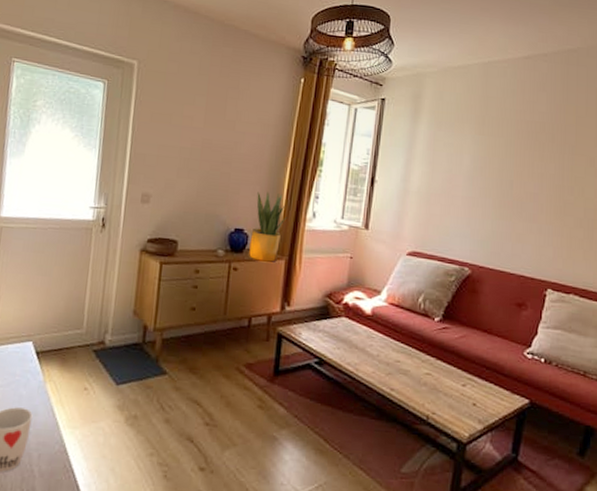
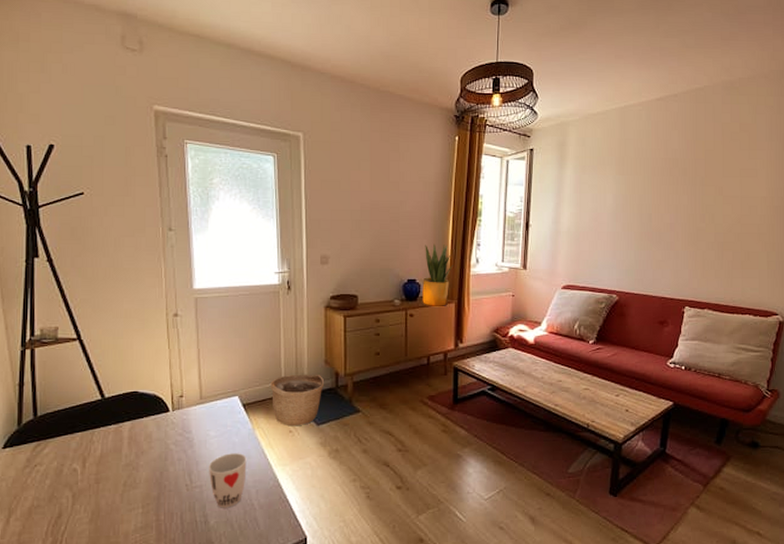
basket: none [69,323,131,384] -> present [270,374,325,427]

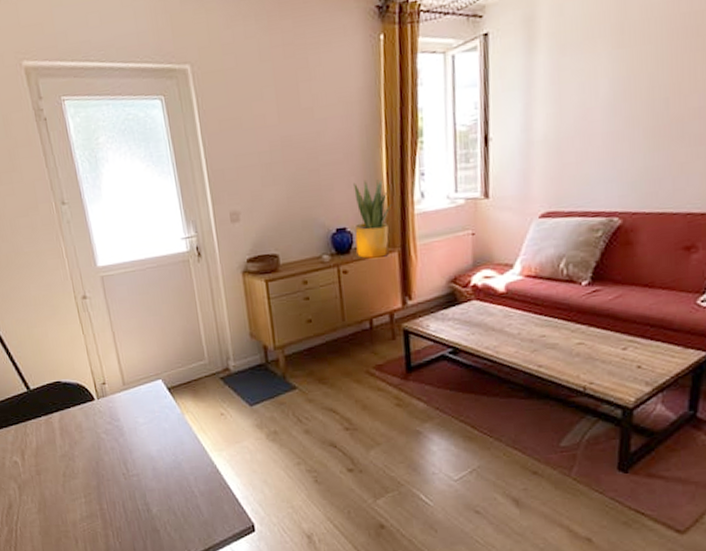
cup: present [209,453,247,508] -> none [142,439,183,496]
basket: present [270,374,325,427] -> none [193,350,253,409]

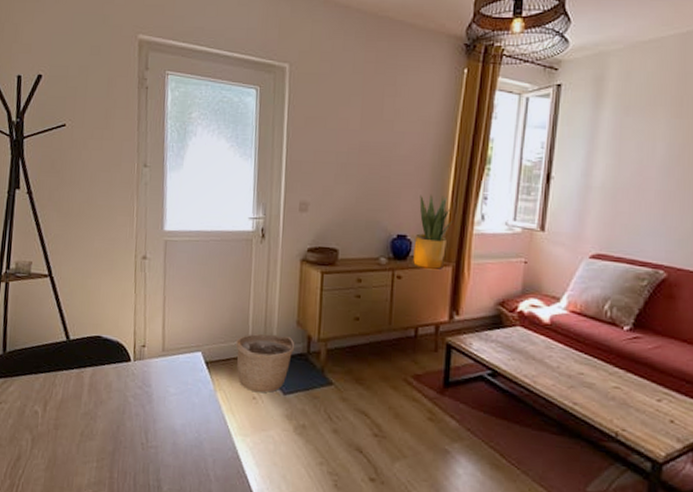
basket: none [193,350,253,409] -> present [236,333,295,393]

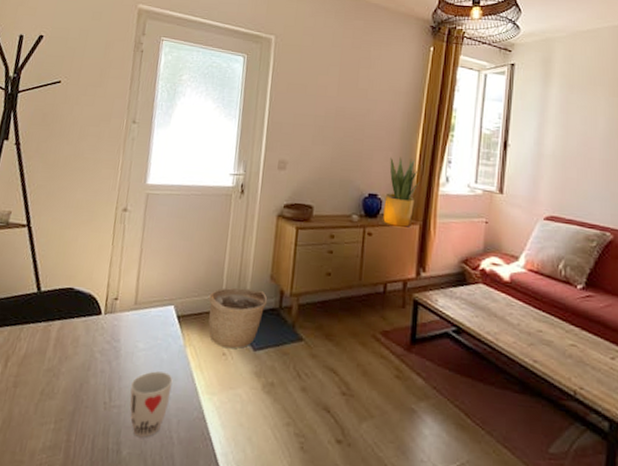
cup: none [165,414,206,475] -> present [129,371,173,438]

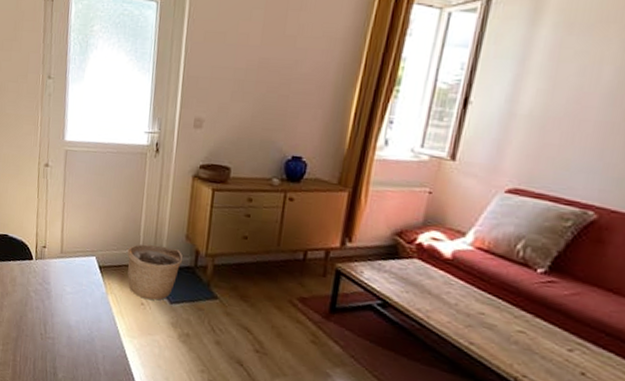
cup: present [129,371,173,438] -> none [61,312,98,366]
planter: present [383,156,421,227] -> none [307,115,354,194]

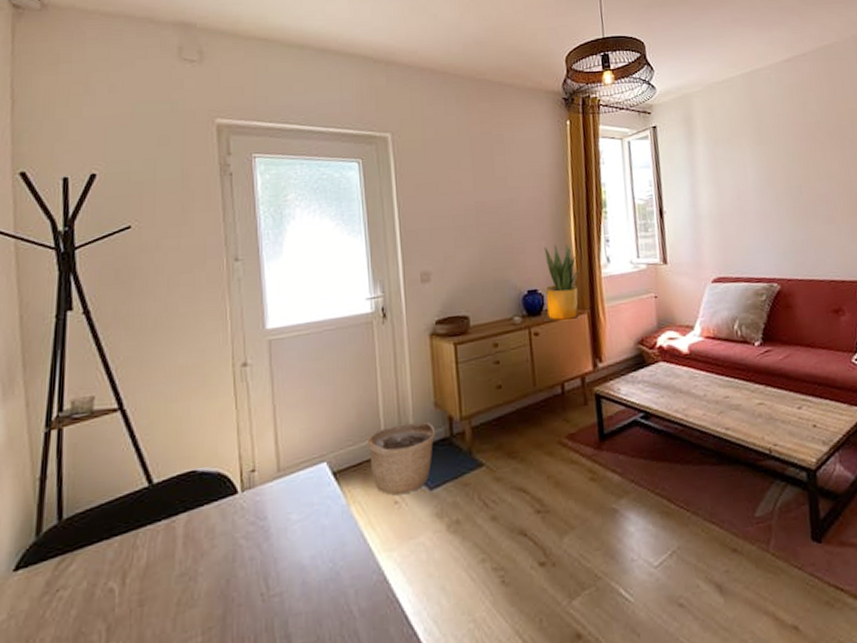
planter: none [307,115,354,194] -> present [544,244,581,321]

